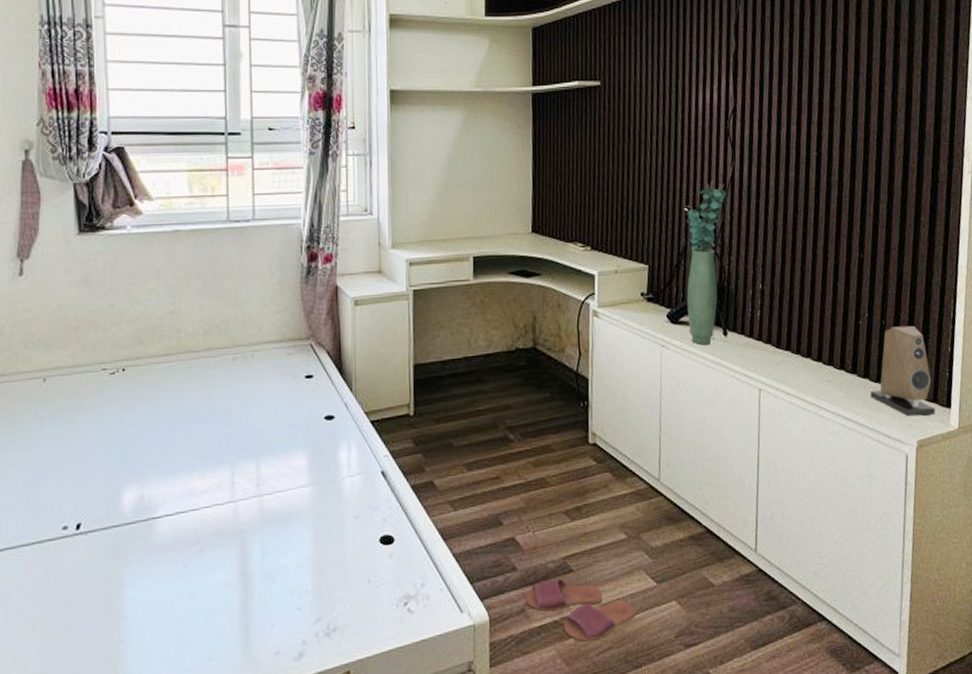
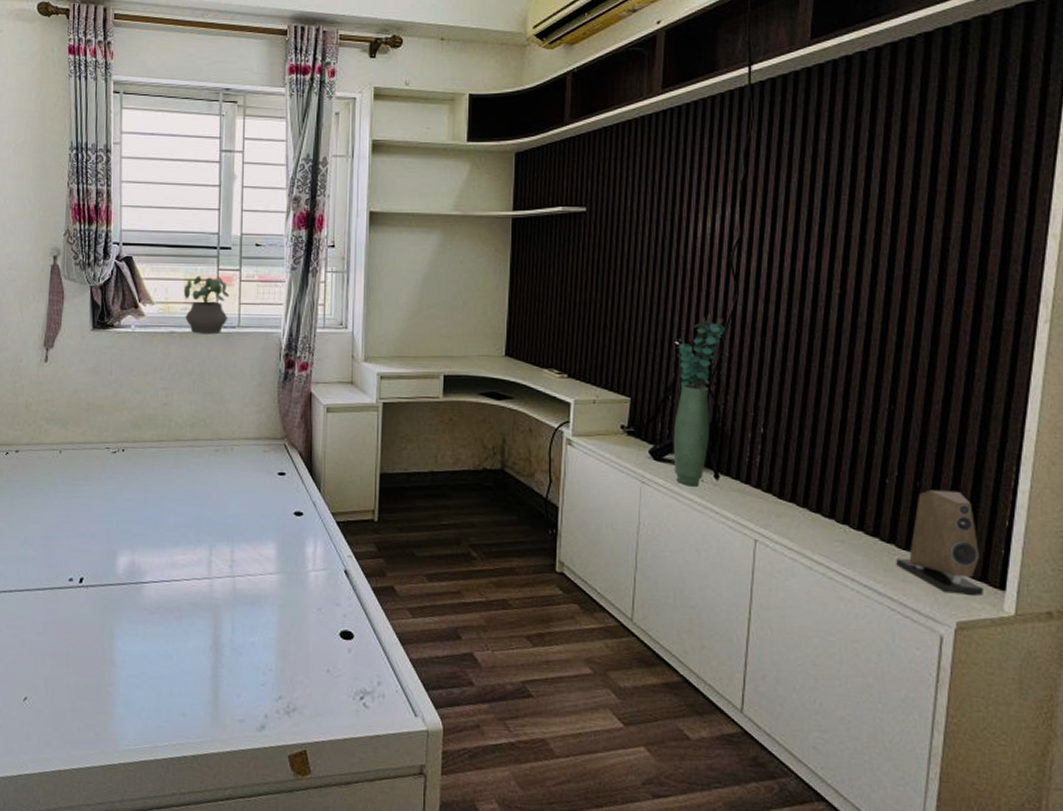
potted plant: none [189,165,241,231] -> present [184,276,229,335]
slippers: present [525,579,636,642] -> none [481,701,599,770]

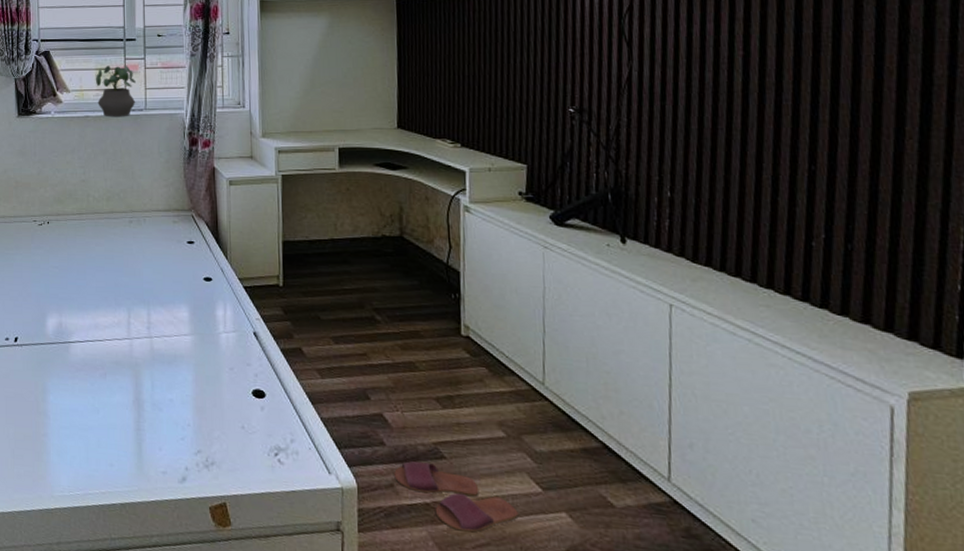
slippers: none [481,701,599,770] -> present [394,461,519,532]
vase: present [673,314,725,487] -> none [573,81,622,251]
speaker: present [896,490,983,595] -> none [831,252,938,364]

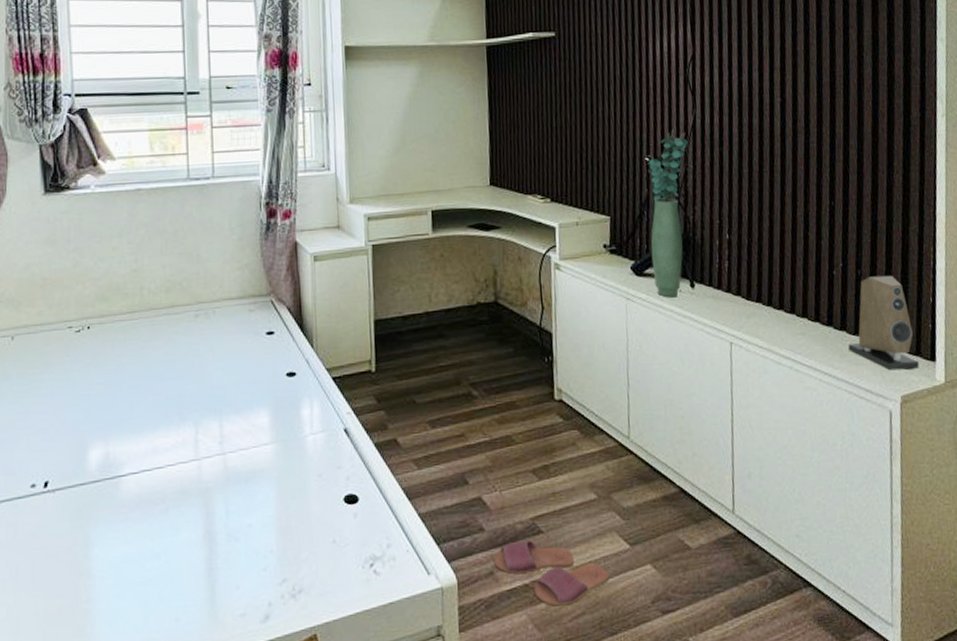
potted plant: present [96,65,136,117] -> none [149,124,201,189]
vase: none [573,81,622,251] -> present [648,129,688,298]
speaker: none [831,252,938,364] -> present [848,275,919,371]

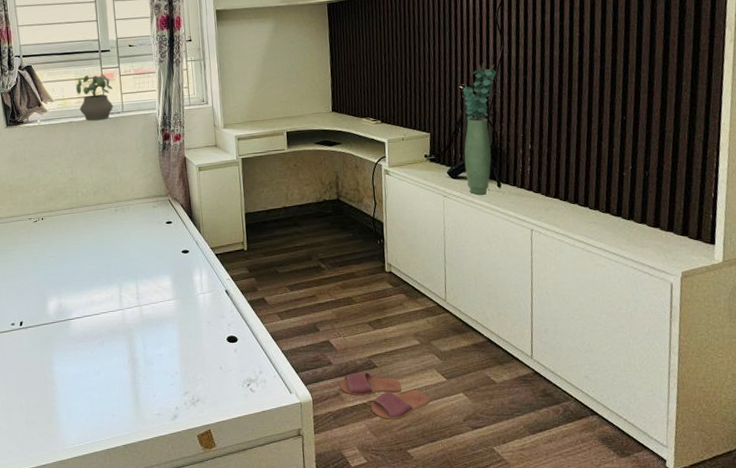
potted plant: none [149,124,201,189] -> present [76,74,114,122]
speaker: present [848,275,919,371] -> none [635,175,699,252]

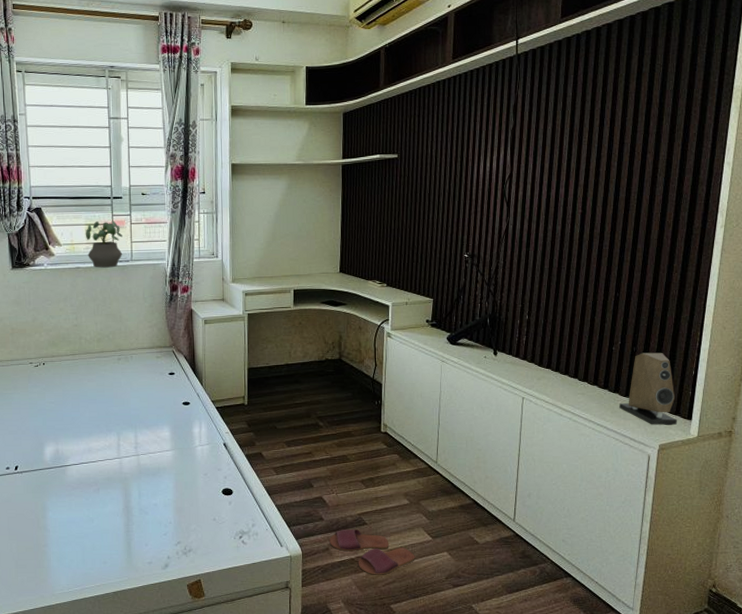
vase: present [462,62,497,195] -> none [464,233,501,362]
speaker: none [635,175,699,252] -> present [619,352,677,425]

